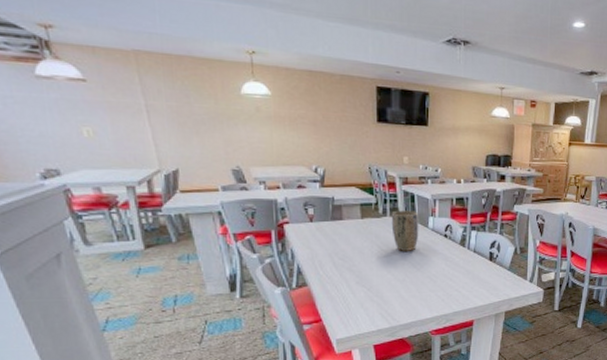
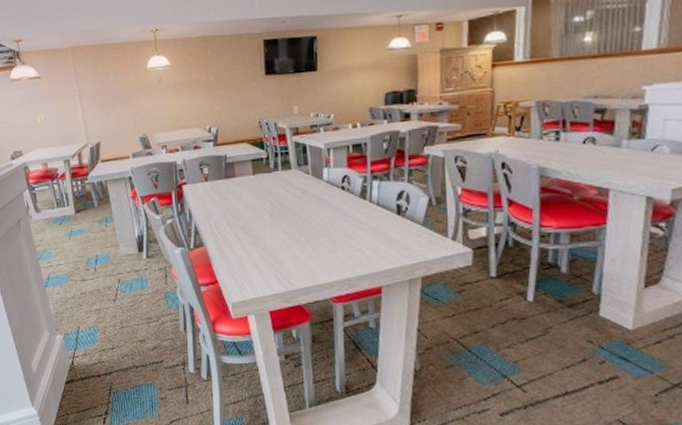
plant pot: present [391,210,419,251] -> none [283,162,313,207]

